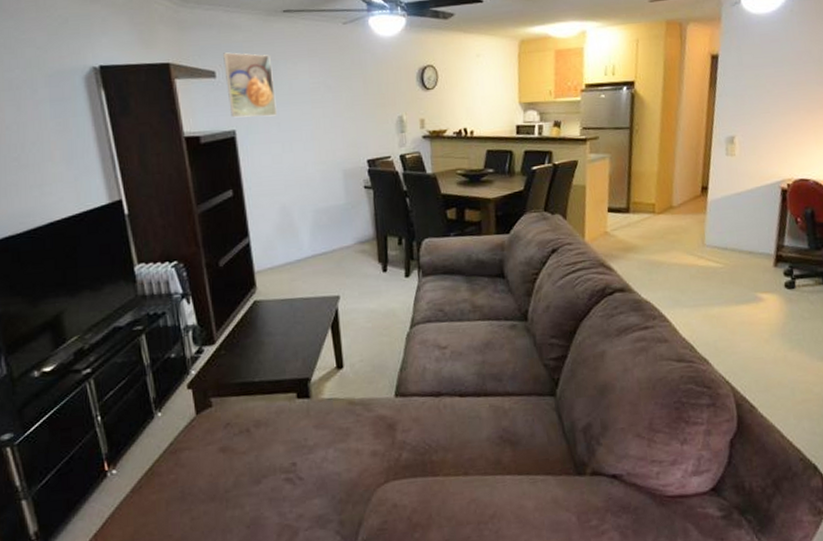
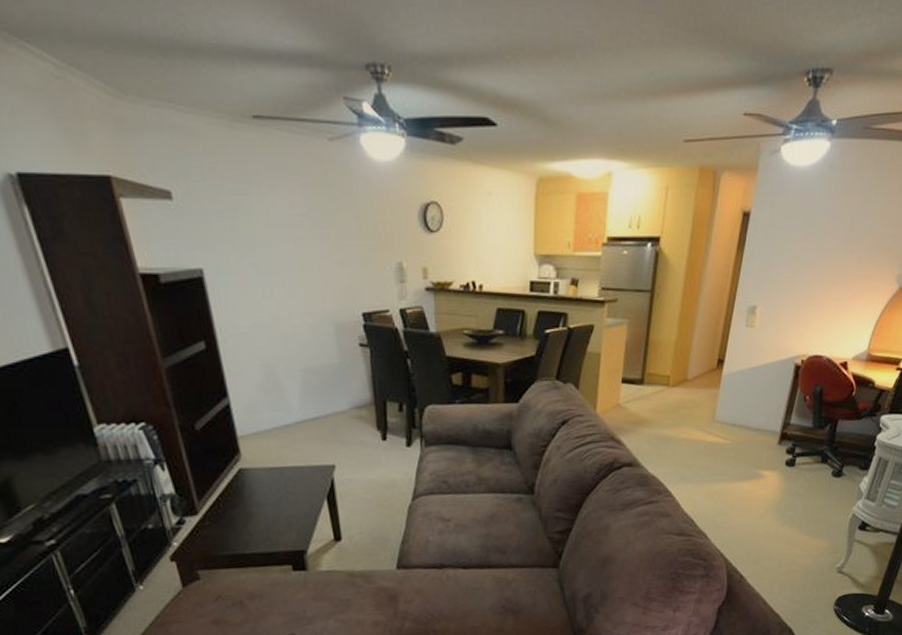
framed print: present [223,52,278,118] -> none [179,167,254,254]

